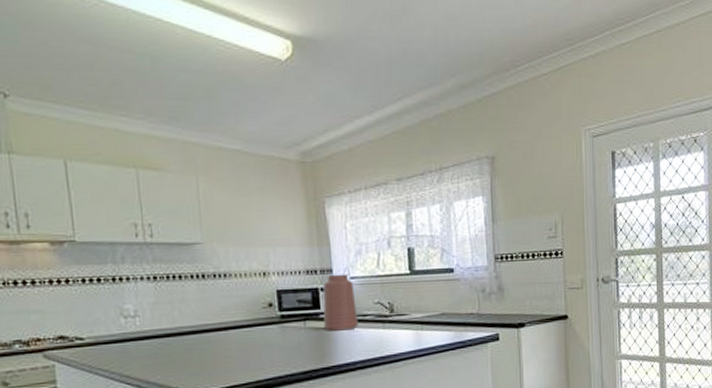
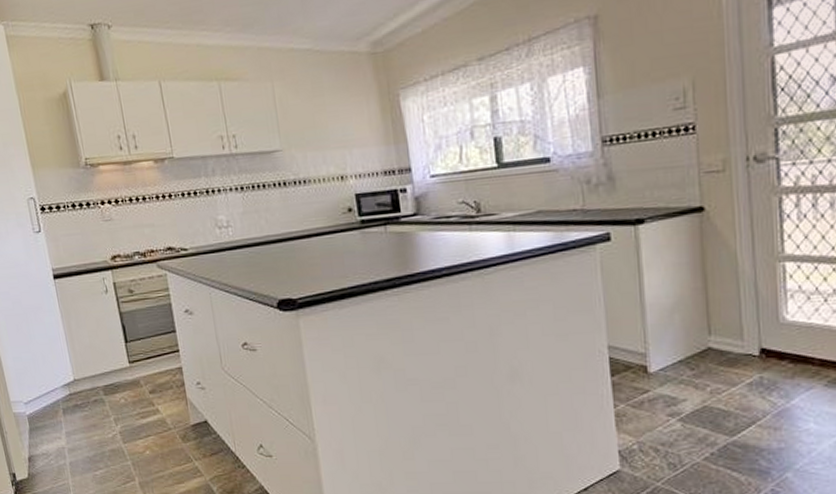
vase: present [323,274,359,331] -> none [403,172,442,236]

